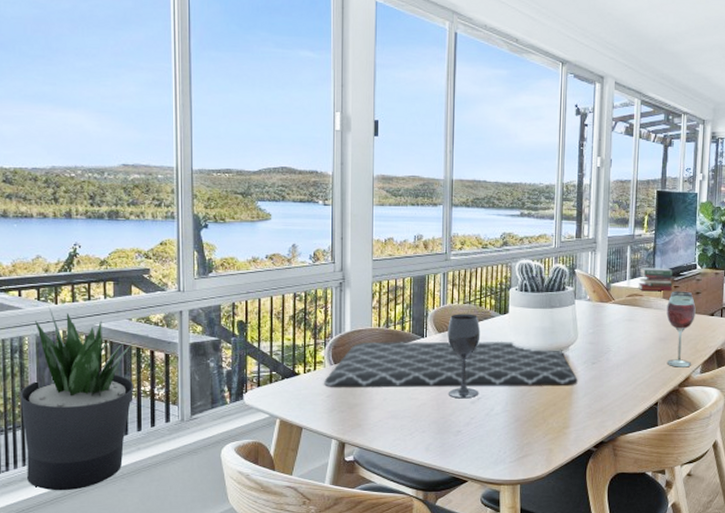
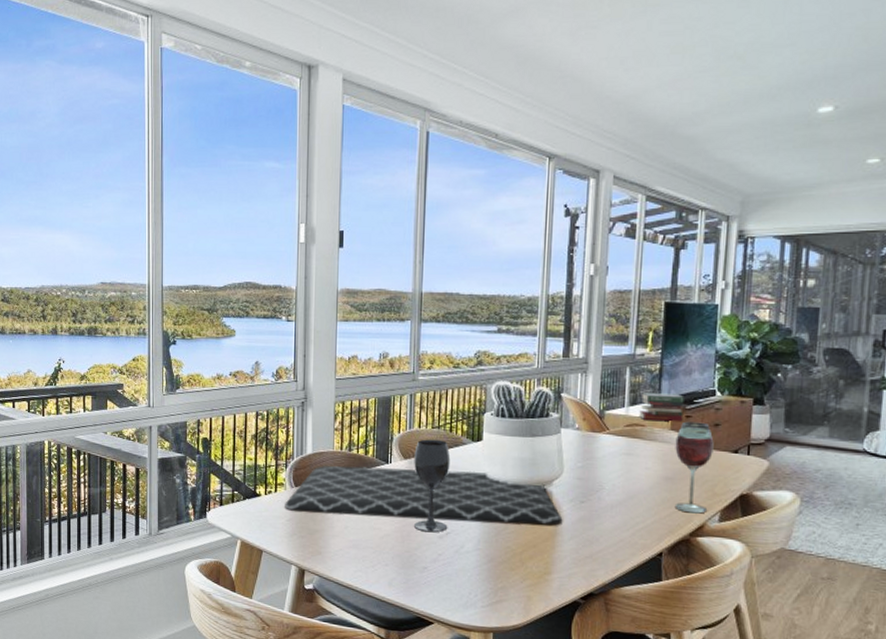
planter: present [20,306,133,491] -> none [12,417,107,594]

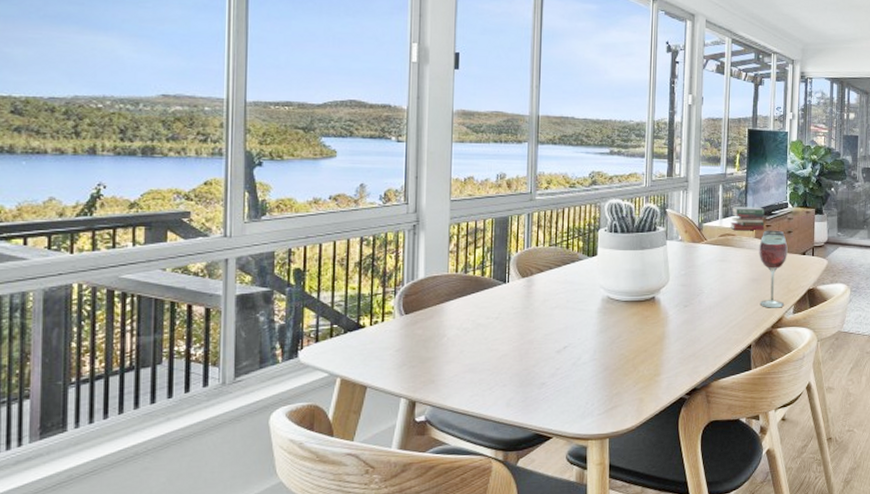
placemat: present [285,465,563,525] -> none [393,285,670,340]
wine glass: present [414,439,451,533] -> none [532,257,568,348]

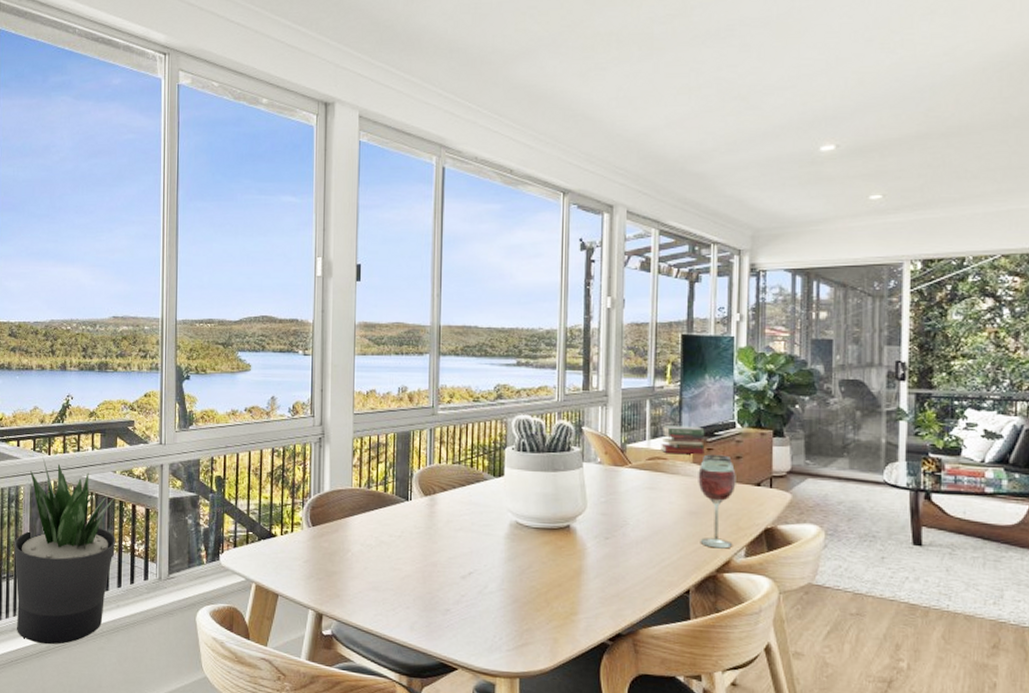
planter: none [18,256,165,475] -> present [14,456,115,645]

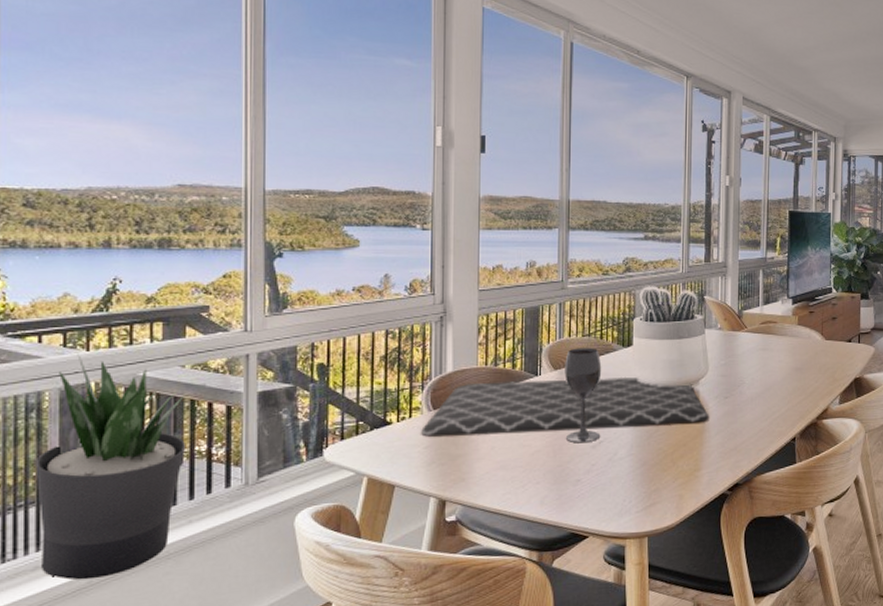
placemat: none [301,503,588,563] -> present [421,376,709,436]
wine glass: none [435,475,472,573] -> present [565,347,602,443]
books: present [661,425,705,455] -> none [772,292,808,318]
wineglass: present [698,454,736,549] -> none [802,316,832,399]

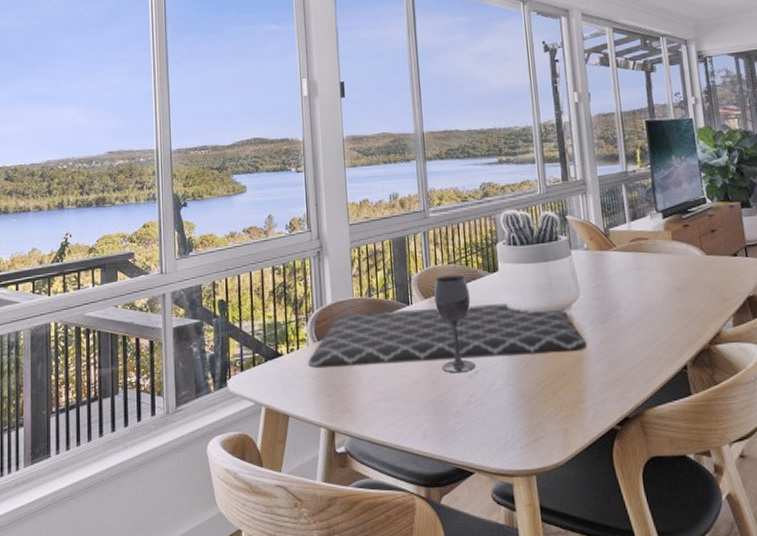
planter: present [35,353,185,581] -> none [15,298,120,498]

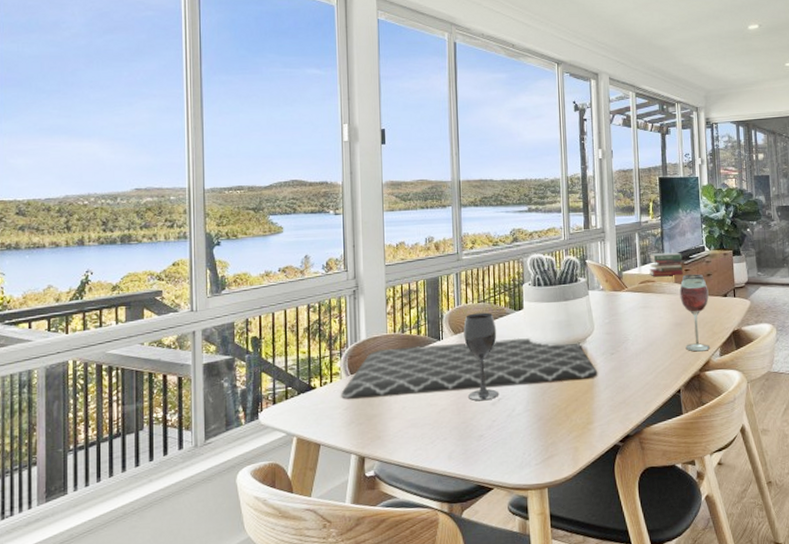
books: none [640,205,682,234] -> present [649,252,683,277]
wineglass: none [678,229,720,321] -> present [679,274,710,352]

